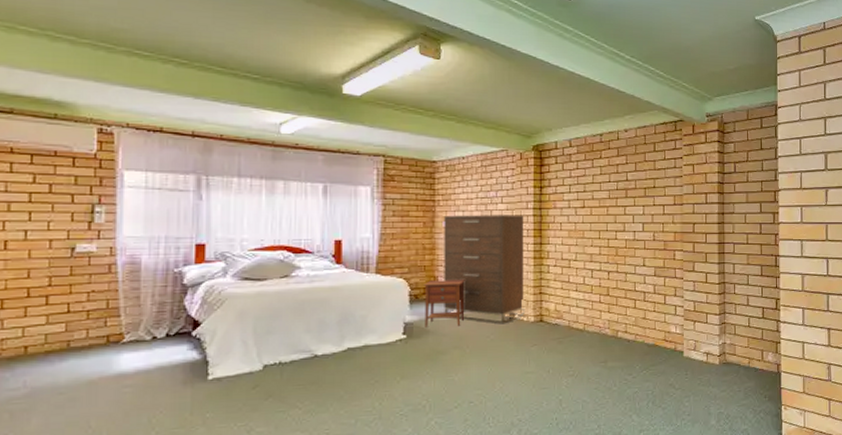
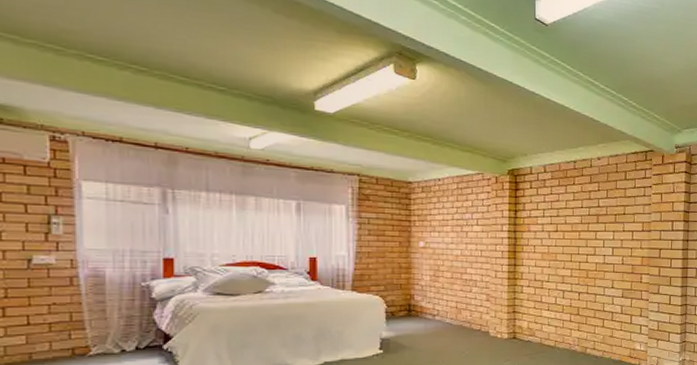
nightstand: present [424,280,465,327] -> none [400,298,441,343]
dresser: present [444,215,527,324] -> none [420,235,501,341]

